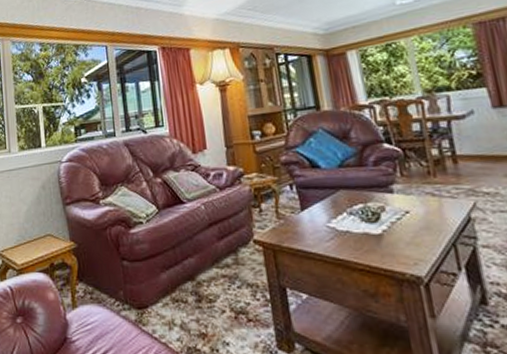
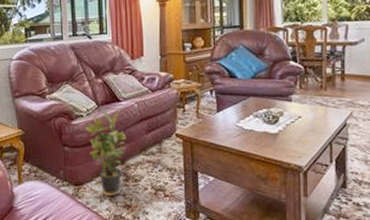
potted plant: none [145,211,196,323] -> present [85,108,126,197]

